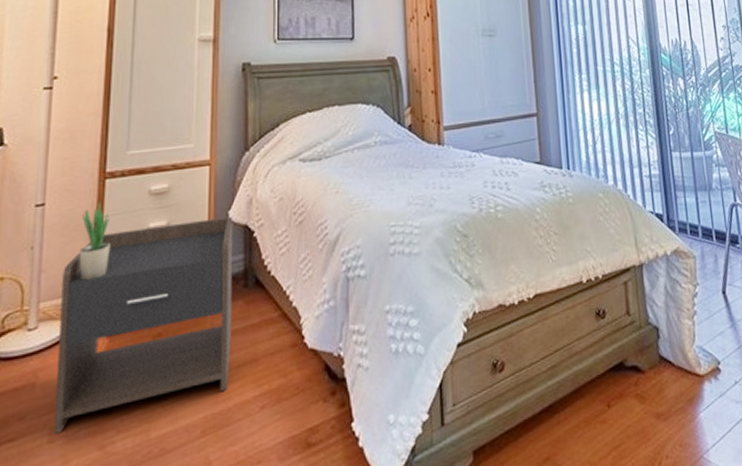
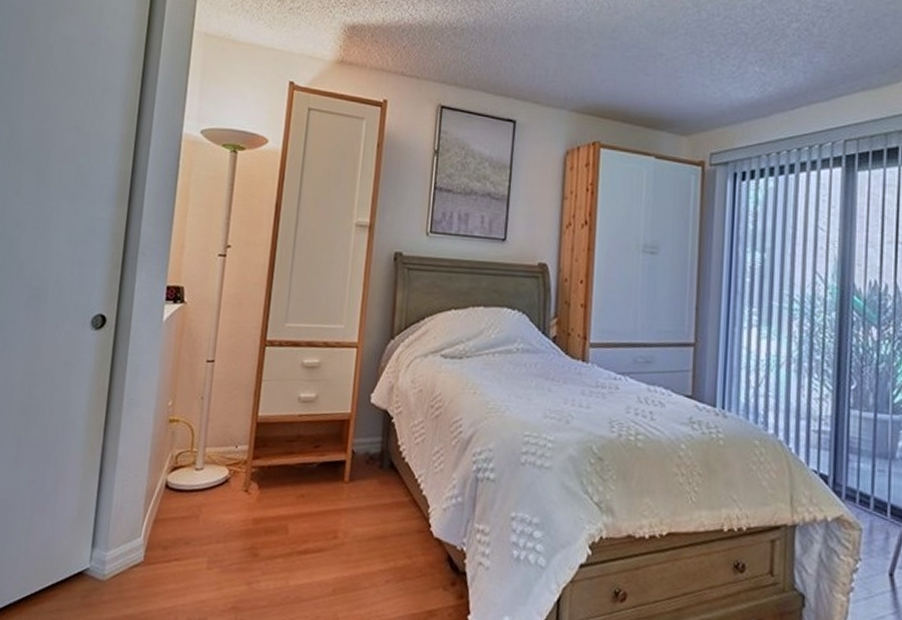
nightstand: present [54,216,233,434] -> none [212,396,375,563]
potted plant: present [79,201,110,280] -> none [239,366,267,436]

